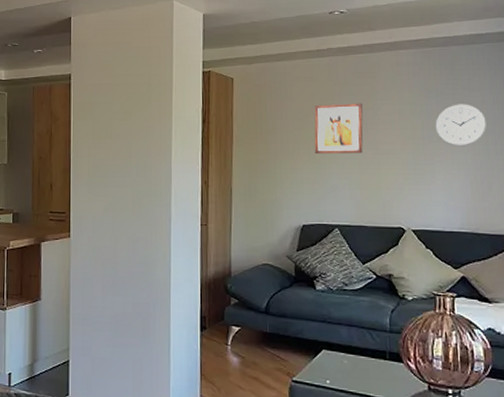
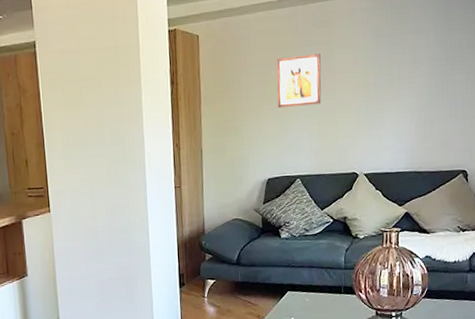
wall clock: present [435,104,487,146] -> none [385,47,430,91]

